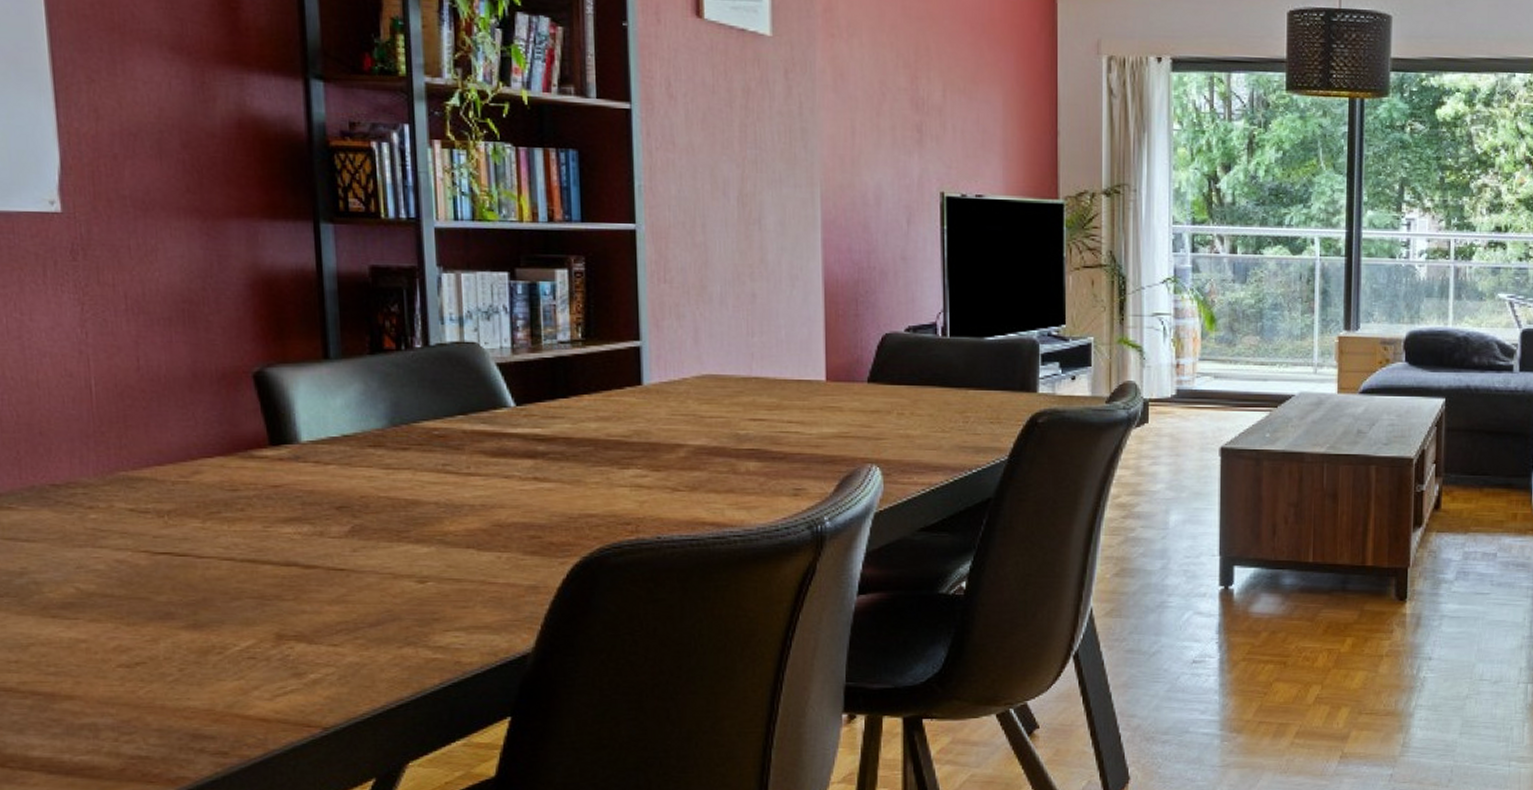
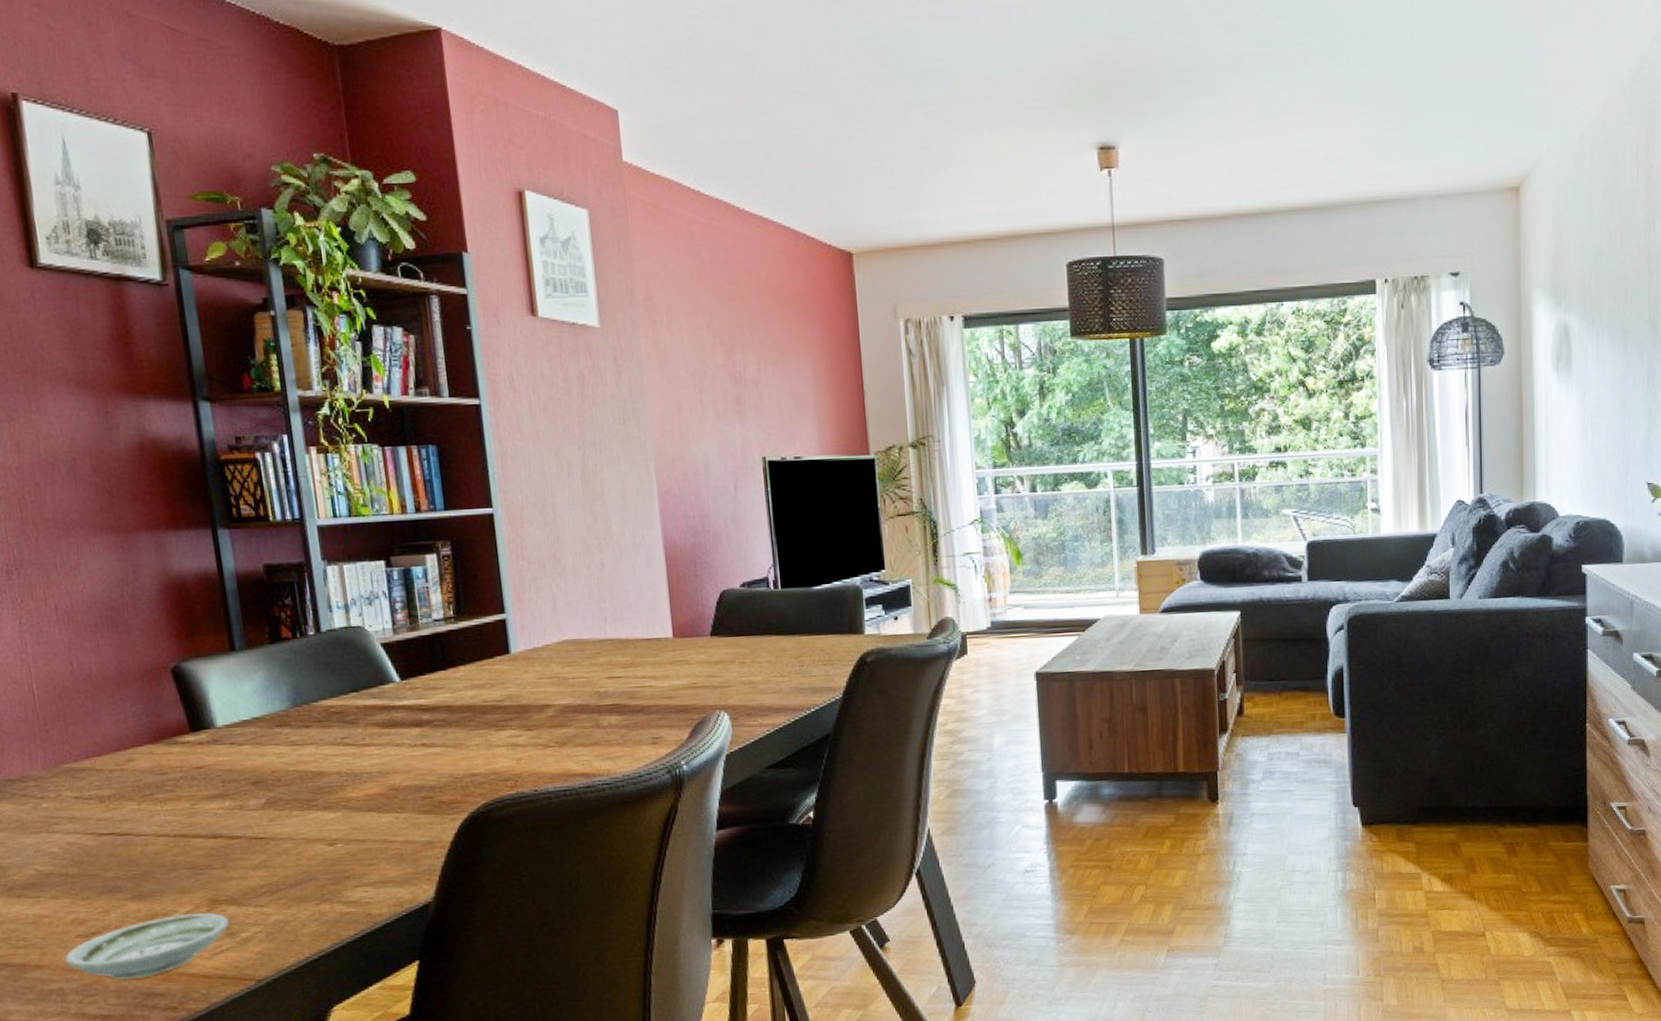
saucer: none [101,648,296,718] -> present [64,913,229,980]

